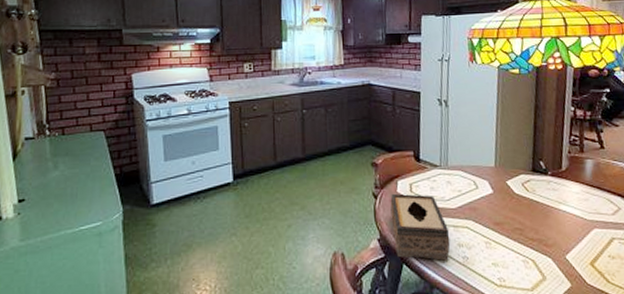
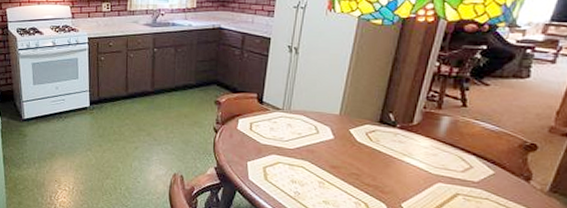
tissue box: present [390,193,451,261] -> none [229,129,284,193]

